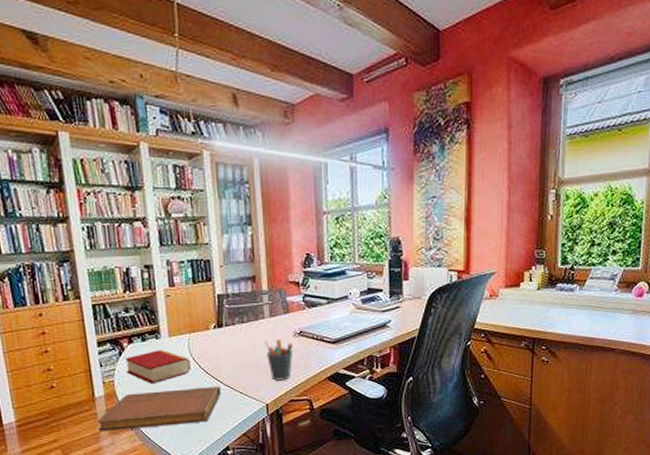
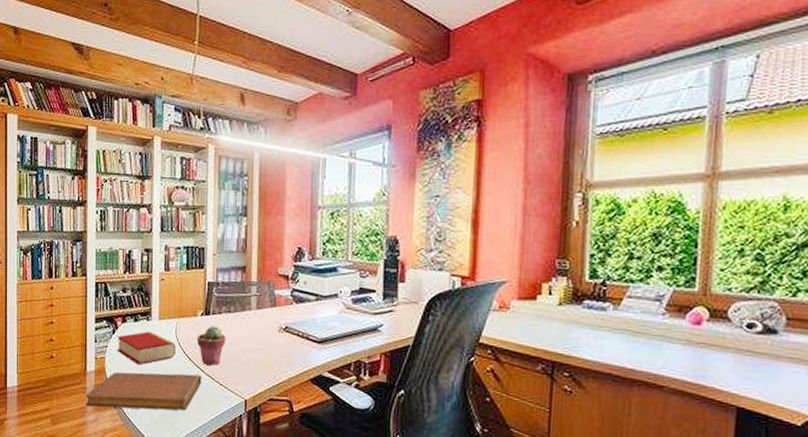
potted succulent: none [212,337,242,377] -> present [197,326,227,366]
pen holder: present [265,339,294,381] -> none [249,332,277,377]

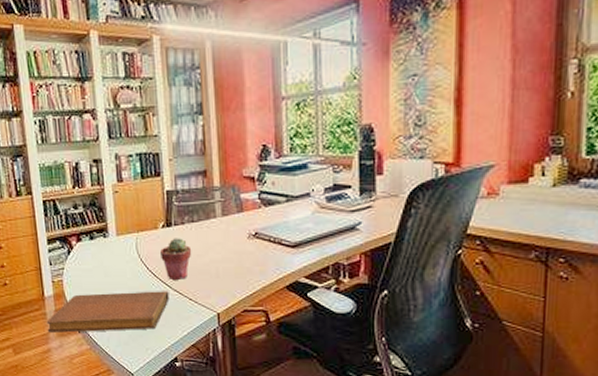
book: present [117,331,176,365] -> none [73,248,138,286]

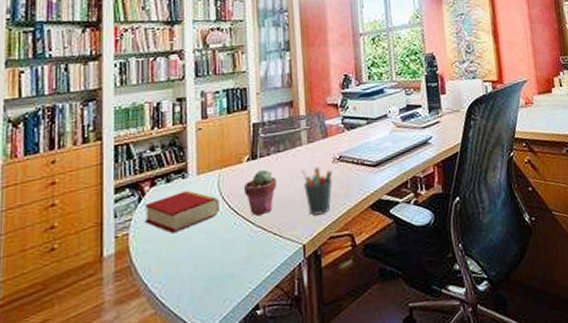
notebook: present [46,291,170,334] -> none [101,228,252,303]
book: none [73,248,138,286] -> present [144,190,219,234]
pen holder: none [216,241,248,288] -> present [302,166,333,216]

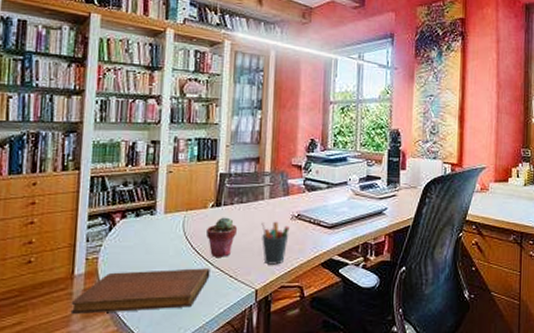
notebook: none [101,228,252,303] -> present [70,268,210,315]
book: present [144,190,219,234] -> none [113,226,183,263]

